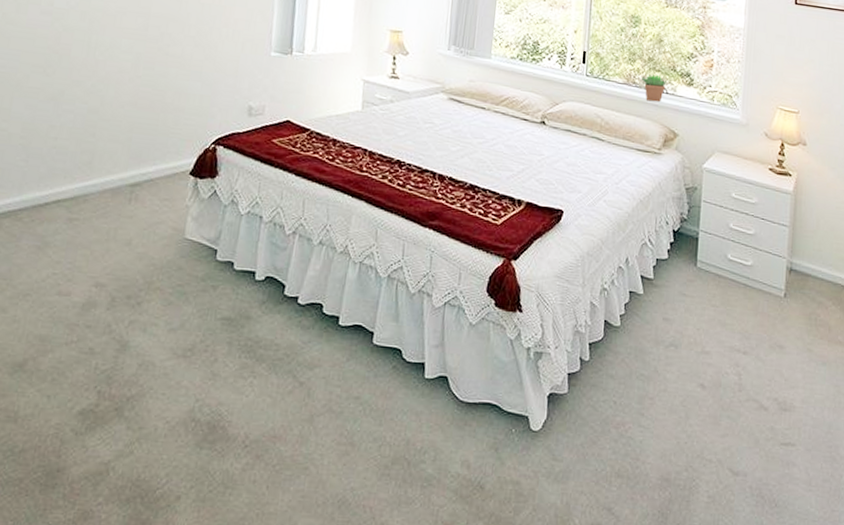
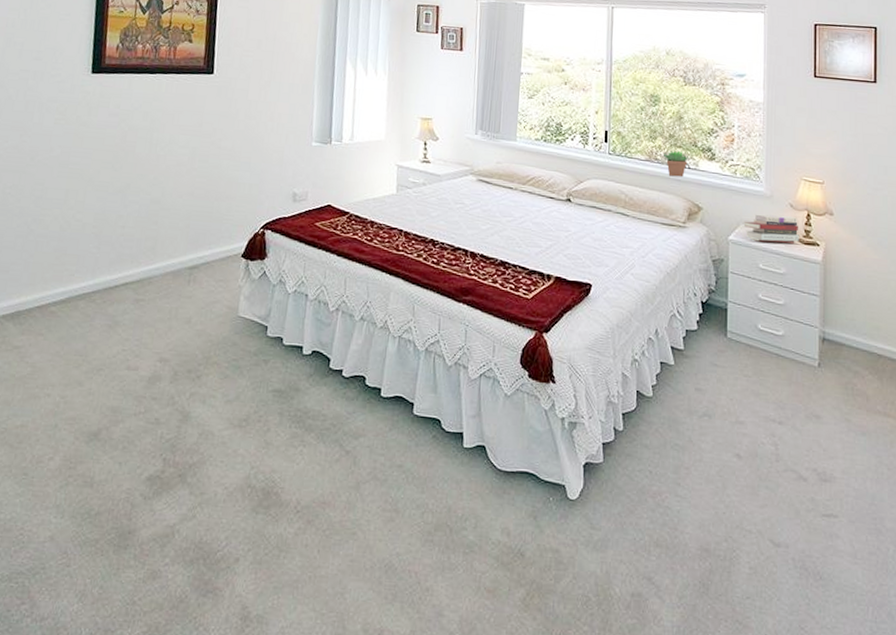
books: none [718,142,772,173] -> present [743,214,799,244]

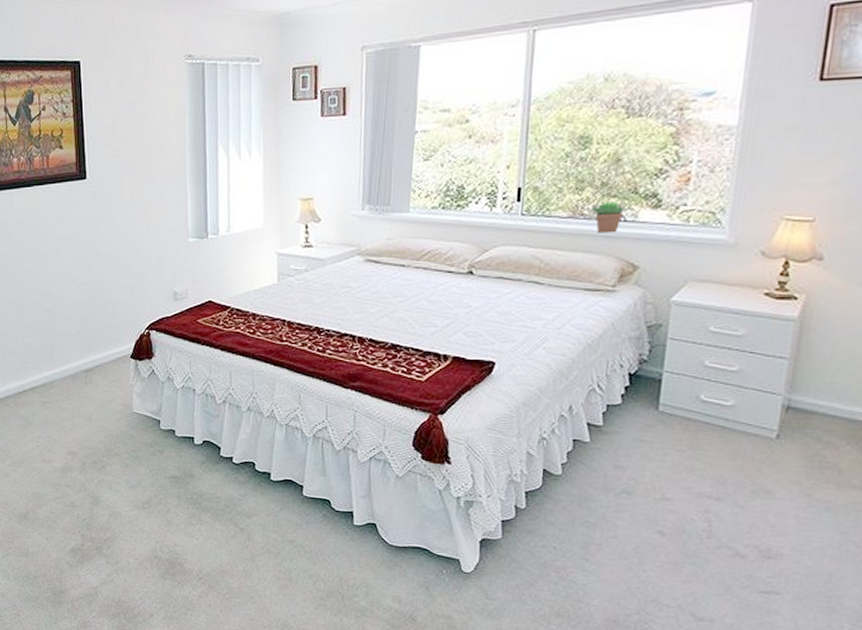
books: present [743,214,799,244] -> none [693,267,771,300]

